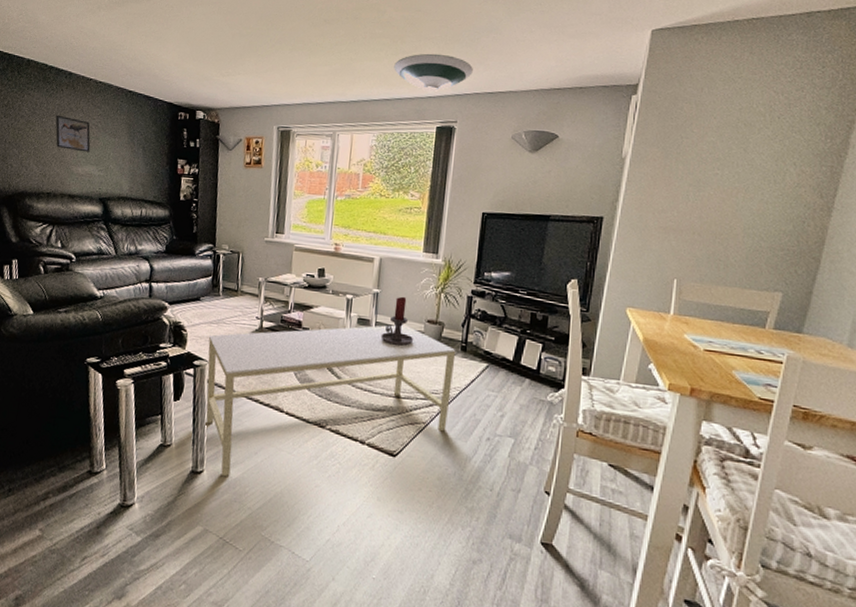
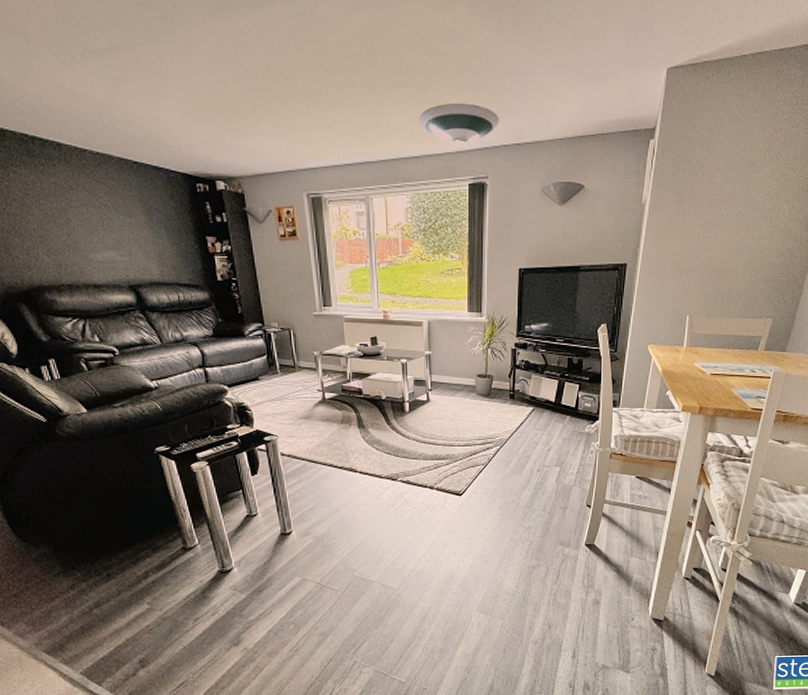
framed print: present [55,115,91,152] -> none [54,195,105,236]
coffee table: present [206,324,456,477] -> none [275,381,505,534]
candle holder: present [381,296,414,346] -> none [437,355,467,400]

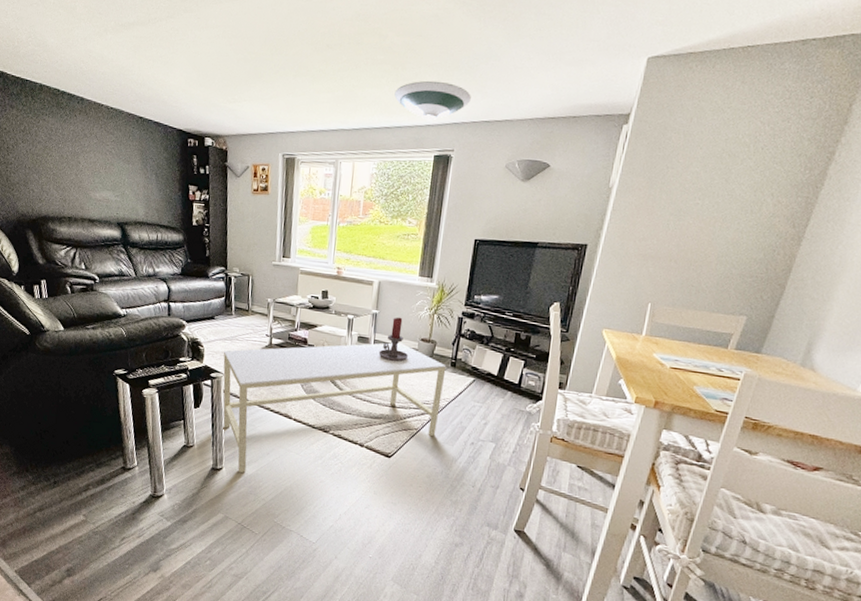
coffee table: none [275,381,505,534] -> present [223,342,447,474]
candle holder: none [437,355,467,400] -> present [378,317,409,362]

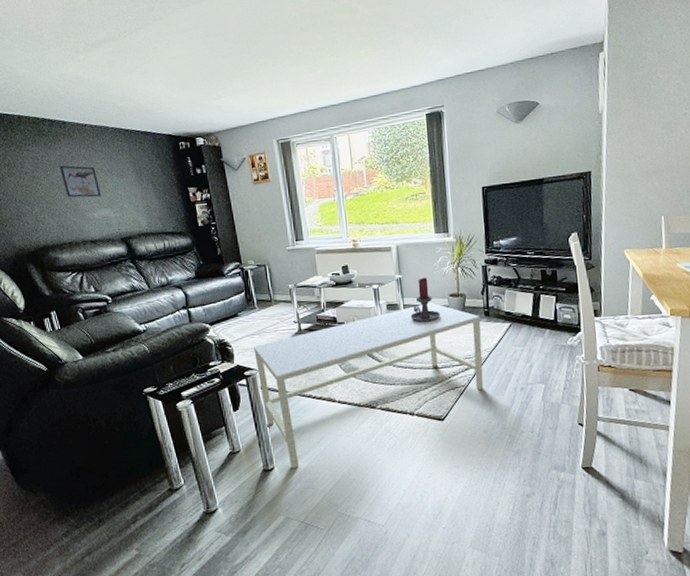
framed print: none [71,140,106,178] -> present [59,165,101,198]
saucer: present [394,80,471,121] -> none [375,43,450,82]

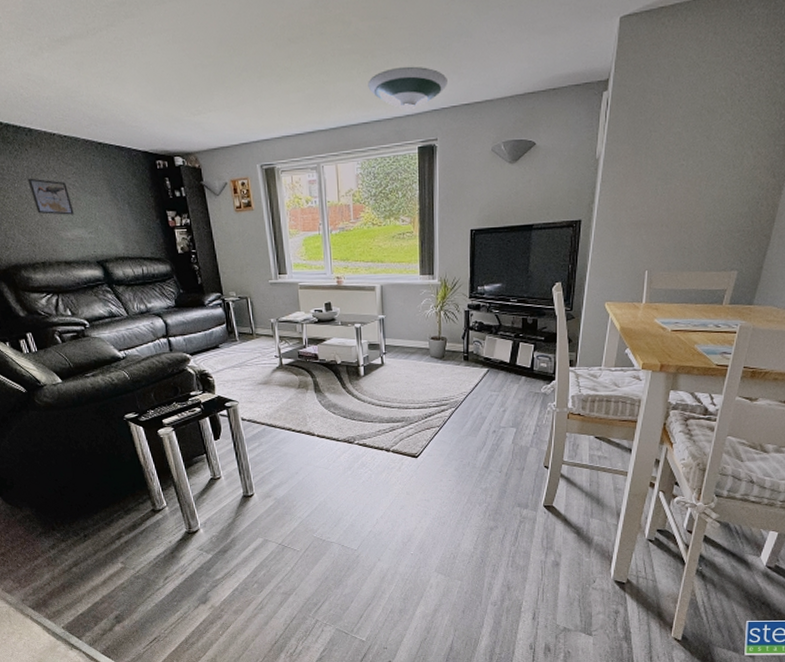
coffee table: present [254,302,484,469] -> none [235,344,460,496]
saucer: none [375,43,450,82] -> present [368,66,447,111]
candle holder: present [410,277,441,323] -> none [391,319,421,363]

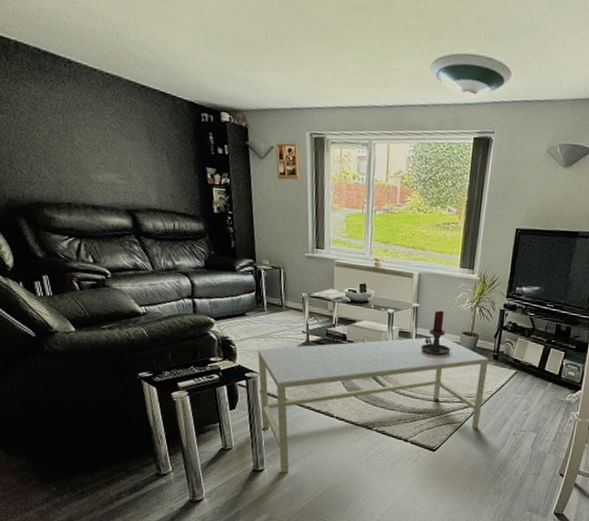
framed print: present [27,178,74,215] -> none [61,112,108,158]
coffee table: none [235,344,460,496] -> present [258,336,489,474]
candle holder: none [391,319,421,363] -> present [420,310,451,356]

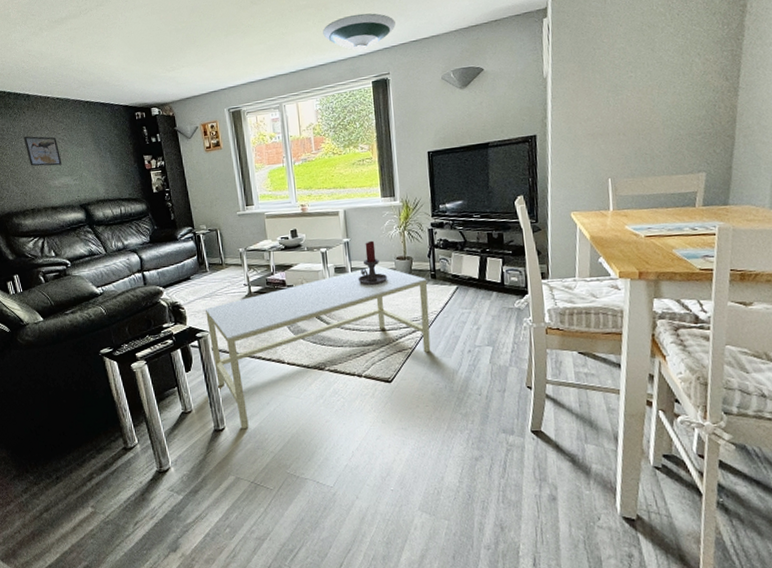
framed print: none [61,112,108,158] -> present [23,136,62,166]

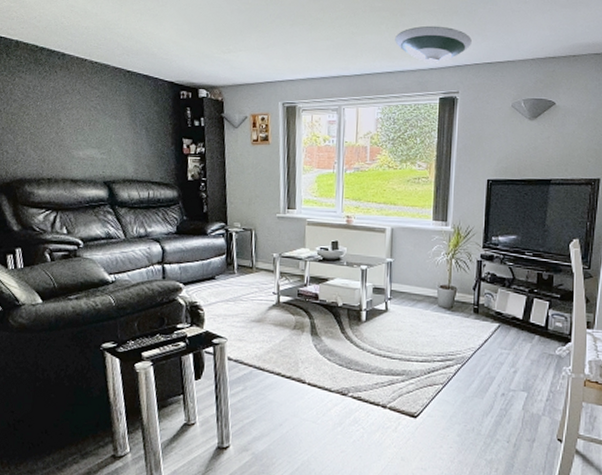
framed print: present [23,136,62,166] -> none [50,97,91,135]
coffee table: present [206,265,431,430] -> none [226,291,469,450]
candle holder: present [358,240,388,285] -> none [396,264,429,312]

